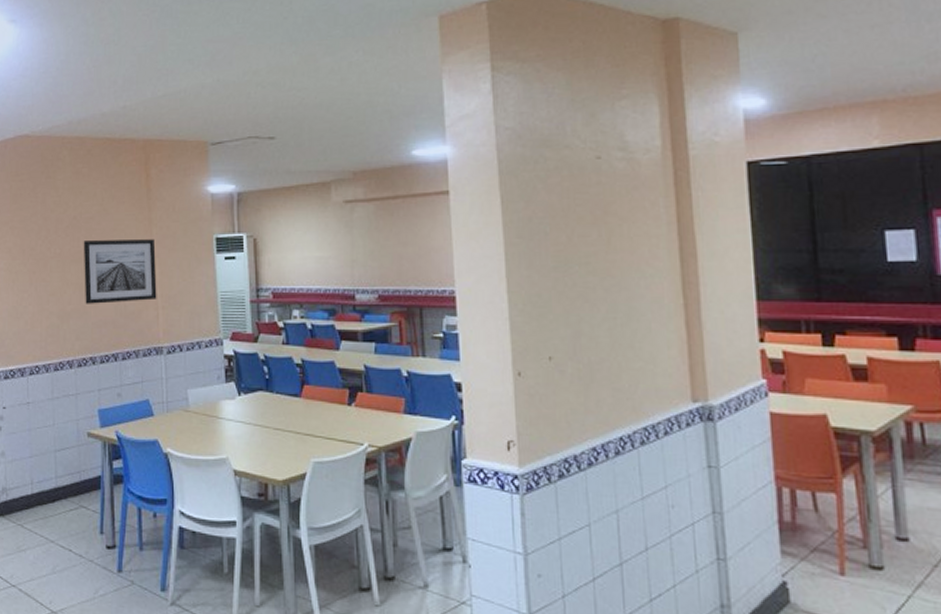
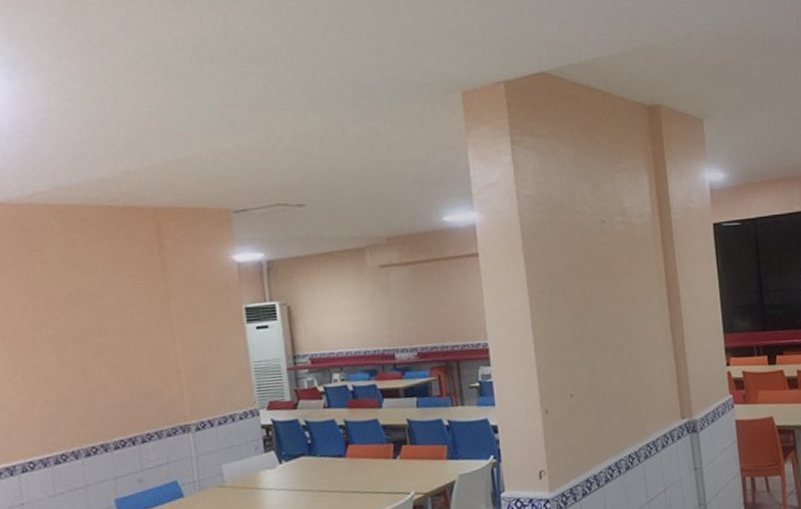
wall art: present [83,239,157,304] -> none [83,313,180,388]

